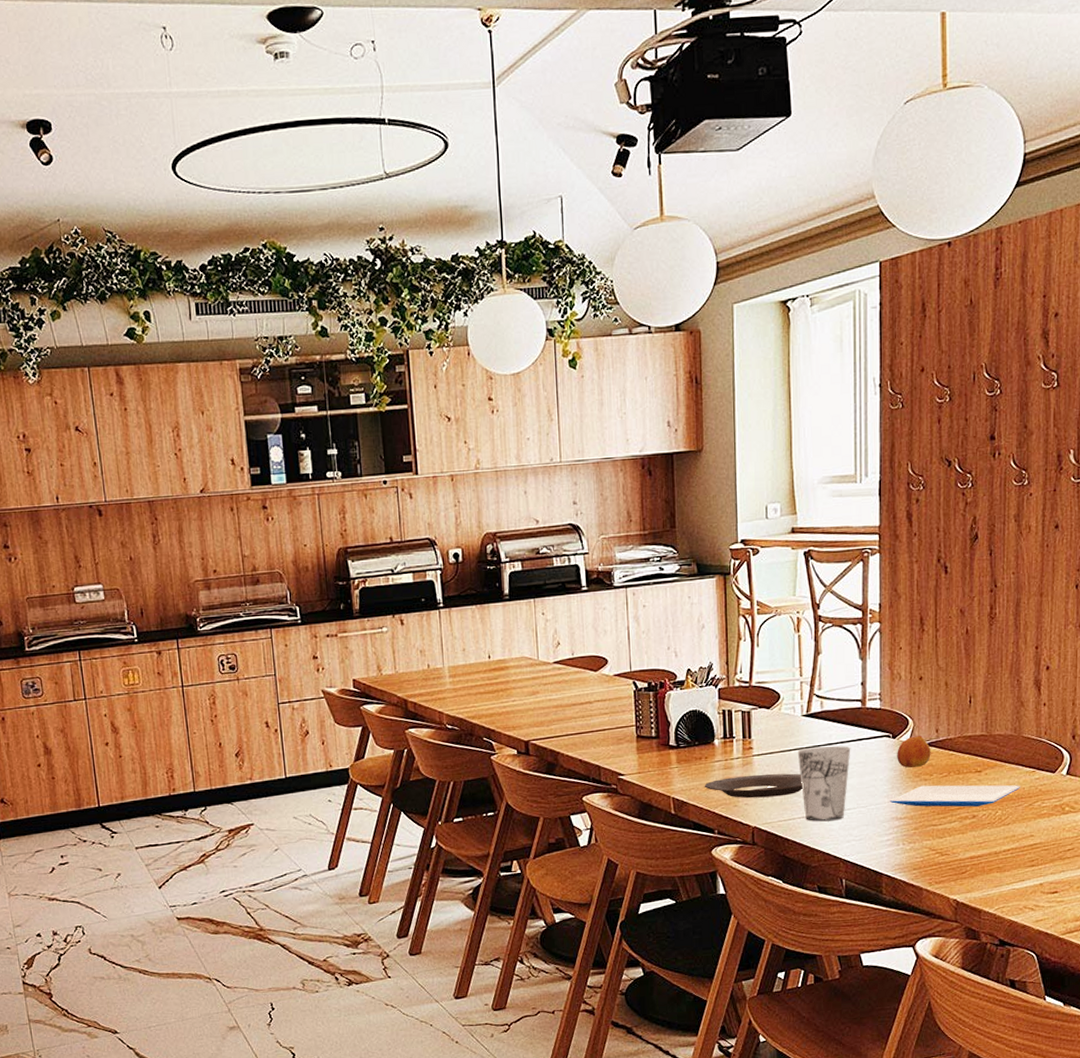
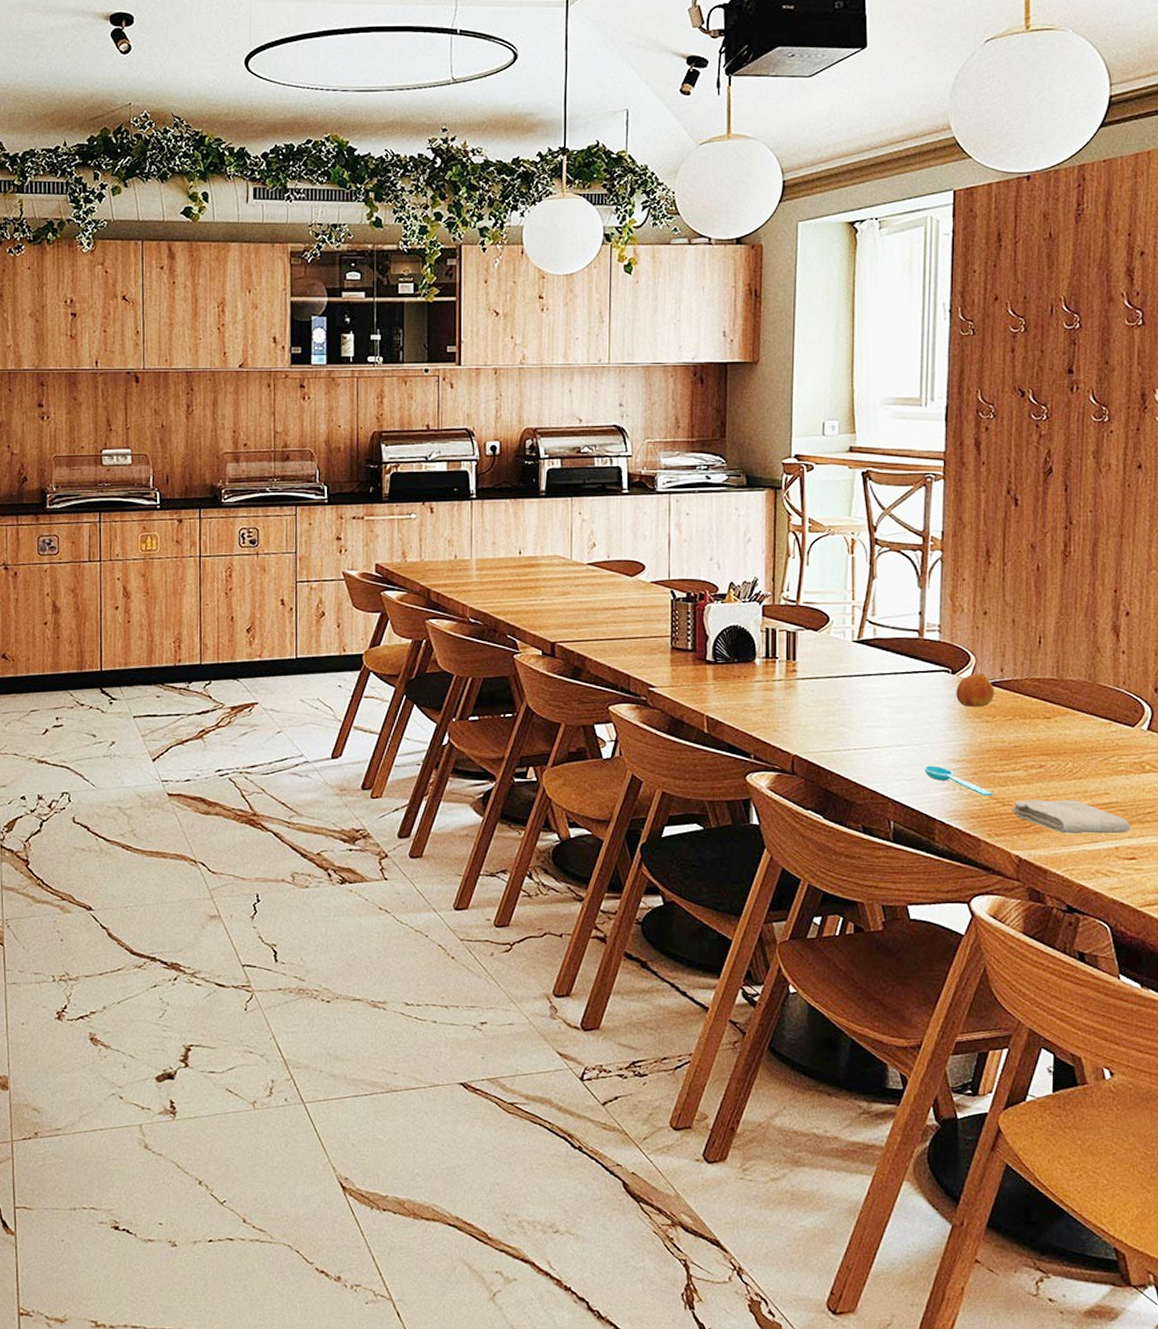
plate: present [704,773,803,799] -> none [741,699,850,725]
cup: present [797,746,851,821] -> none [845,675,905,756]
spoon: none [871,825,933,849] -> present [924,765,994,796]
plate: present [889,785,1020,807] -> none [946,727,1094,756]
washcloth: none [949,844,1053,876] -> present [1012,799,1131,834]

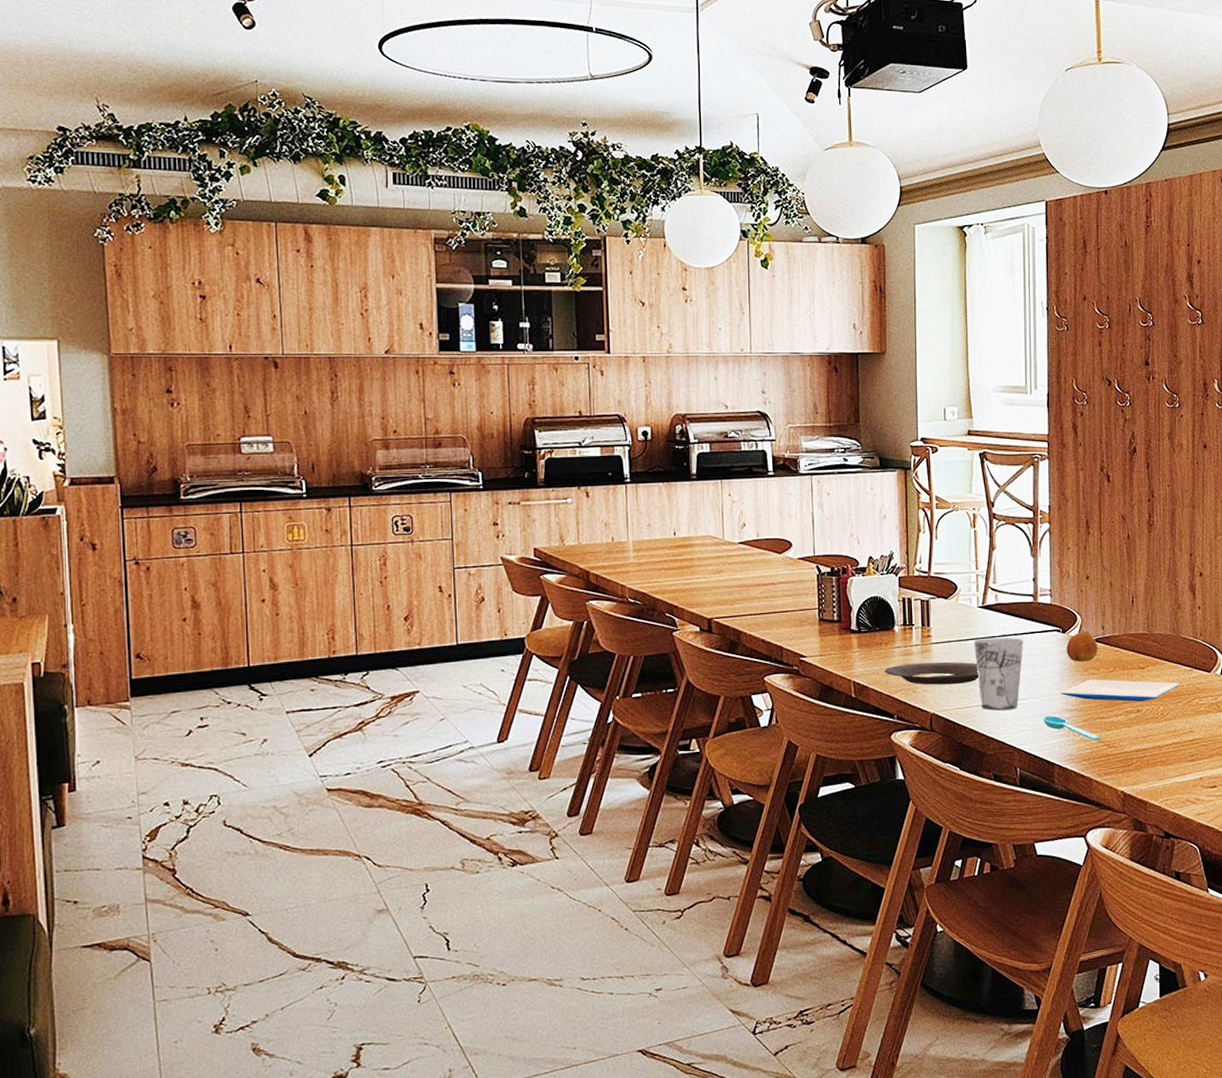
plate: none [741,699,850,725] -> present [884,661,979,685]
cup: none [845,675,905,756] -> present [973,637,1024,710]
plate: none [946,727,1094,756] -> present [1060,679,1180,702]
washcloth: present [1012,799,1131,834] -> none [1116,739,1212,769]

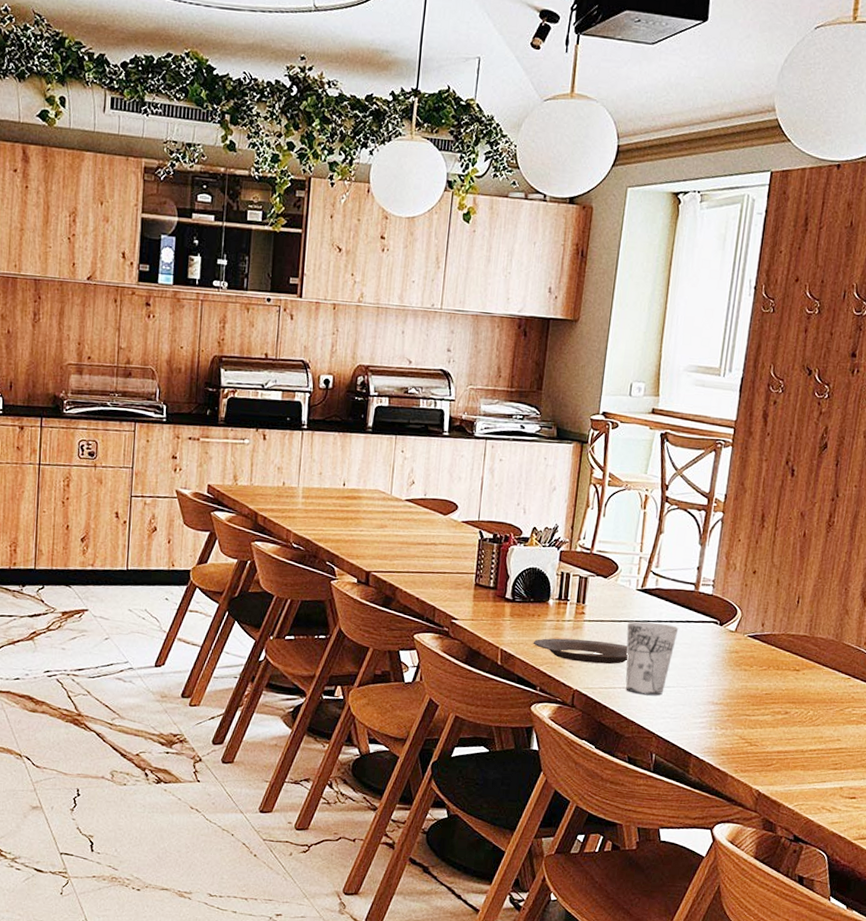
spoon: present [1043,716,1101,740] -> none [687,706,743,737]
plate: present [1060,679,1180,702] -> none [708,675,834,704]
fruit: present [1067,632,1098,662] -> none [721,626,755,657]

